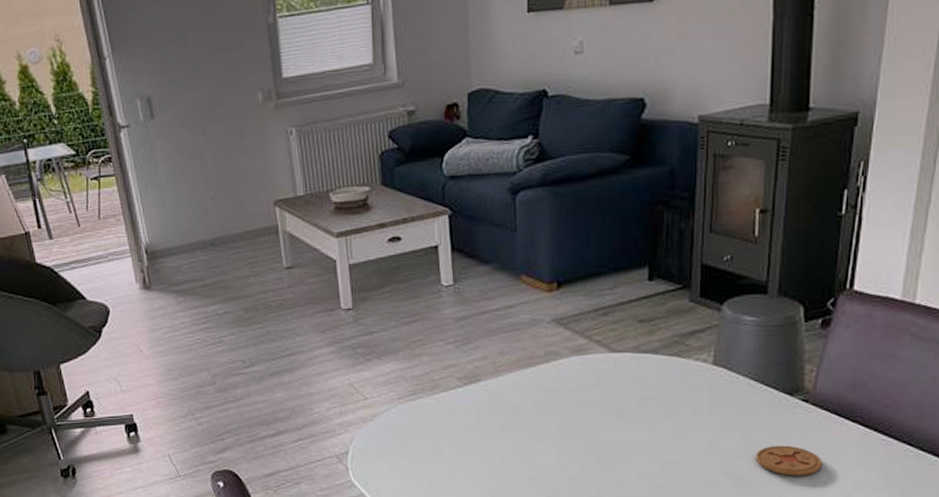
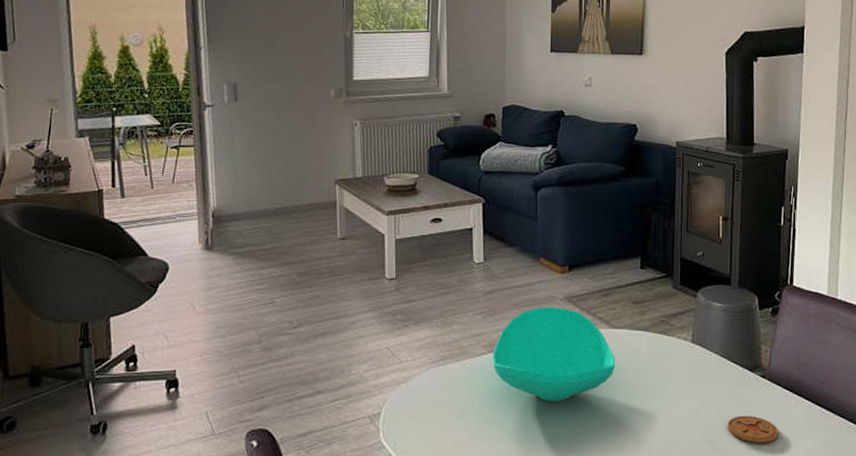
table top decor: none [469,331,616,436] -> present [492,307,615,401]

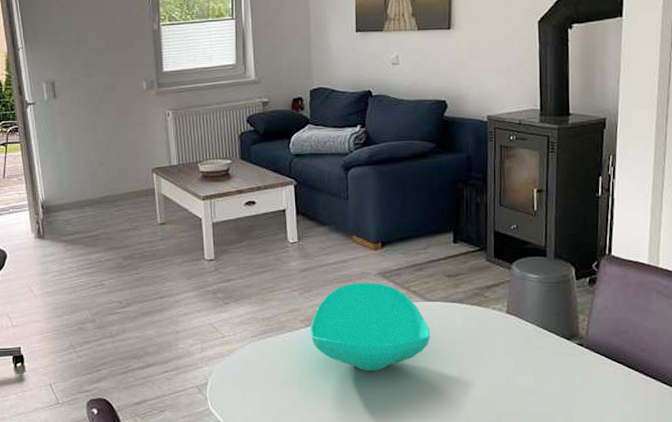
coaster: present [727,416,779,443] -> none [544,382,597,408]

